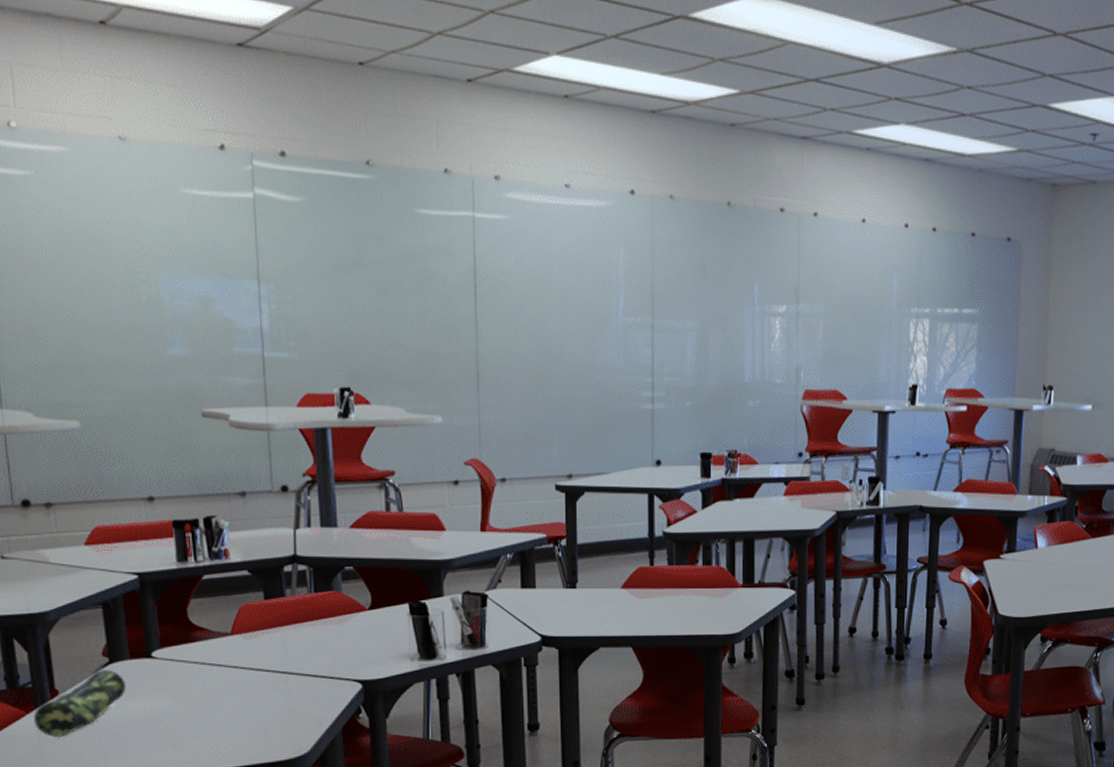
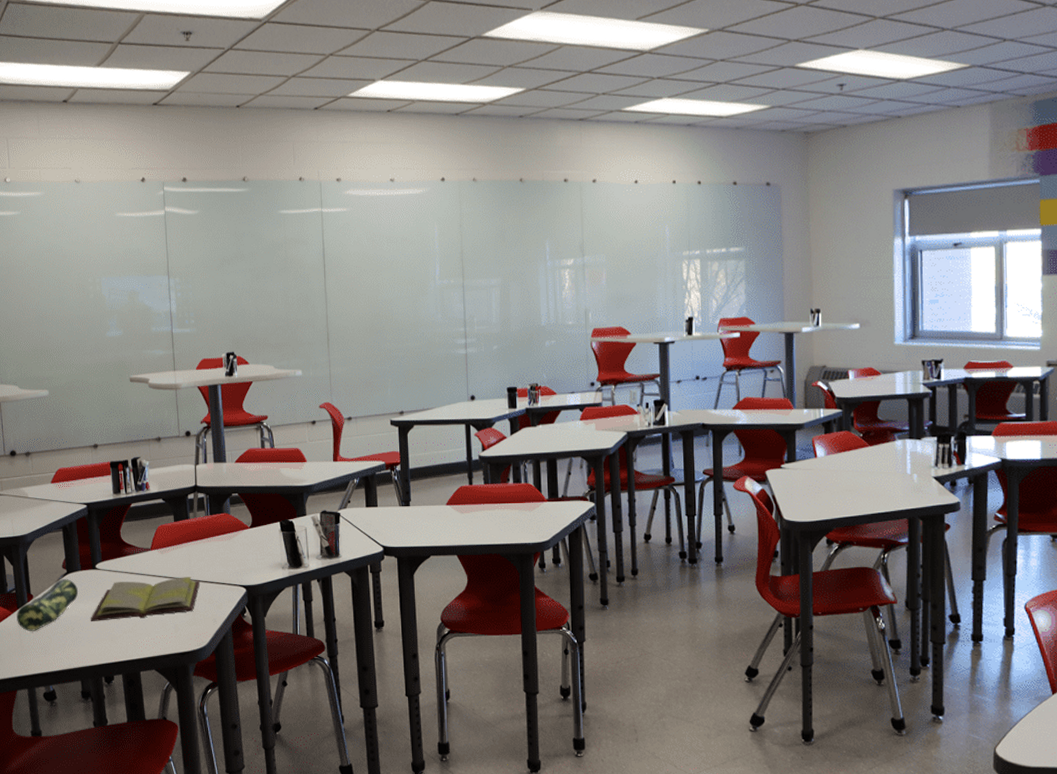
diary: none [143,669,300,725] -> present [90,577,201,622]

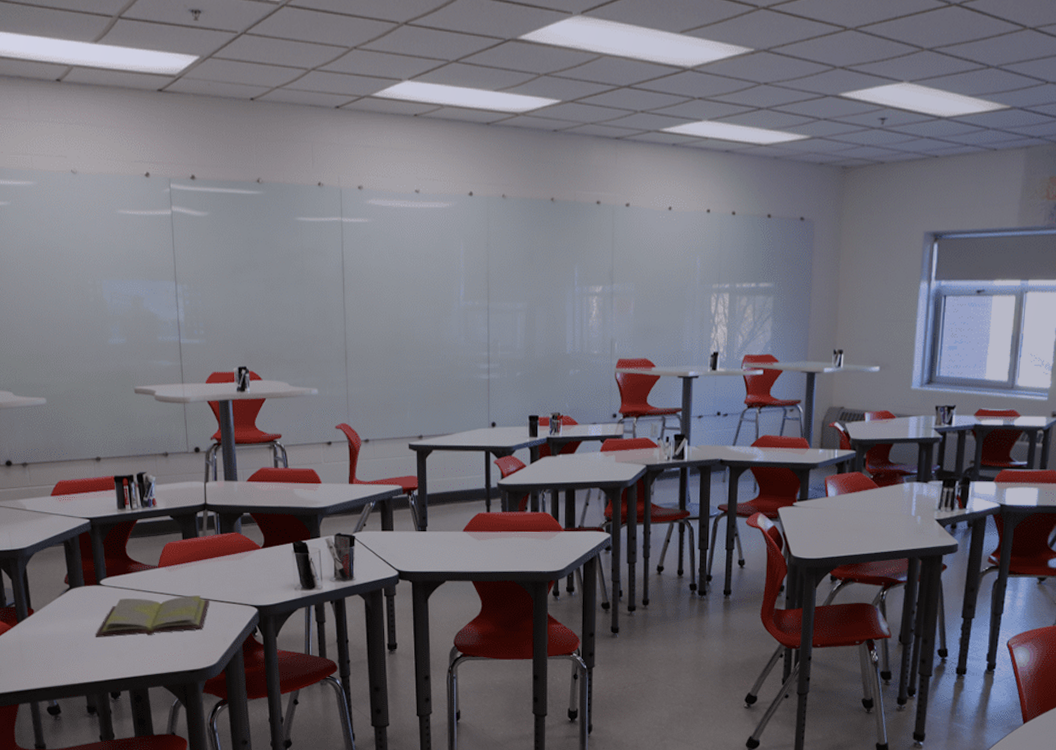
pencil case: present [17,579,78,631] -> none [17,594,82,646]

